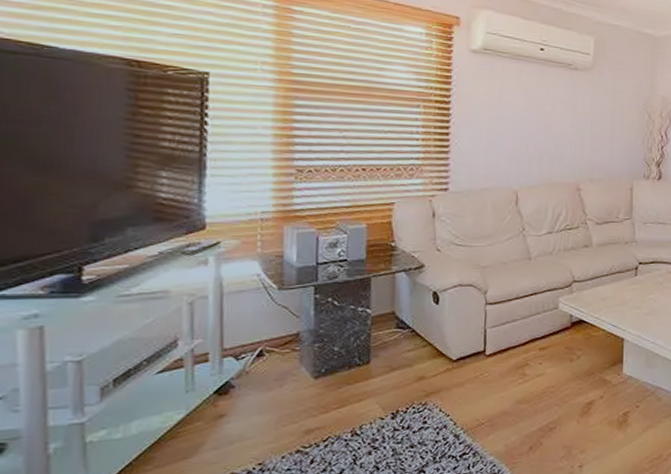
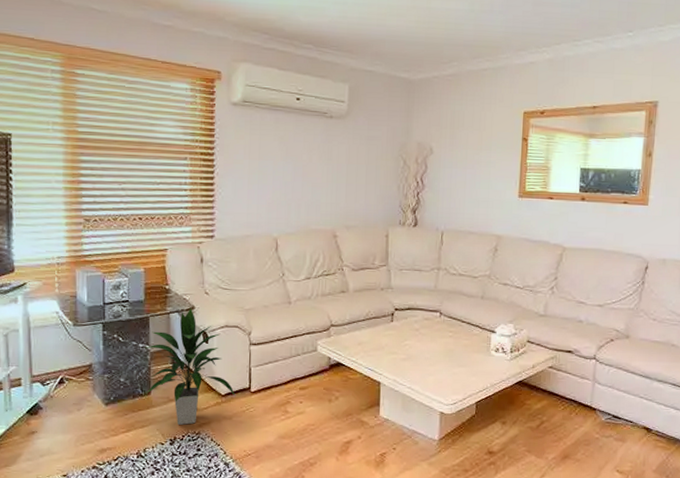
indoor plant: none [364,267,469,396] -> present [144,308,236,425]

